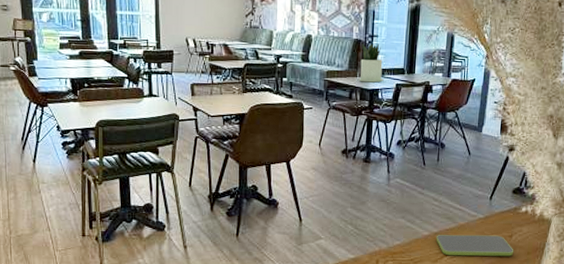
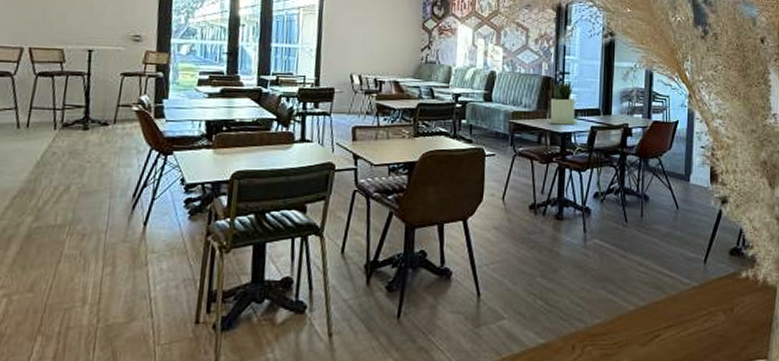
phone: present [436,234,514,256] -> none [643,308,737,337]

